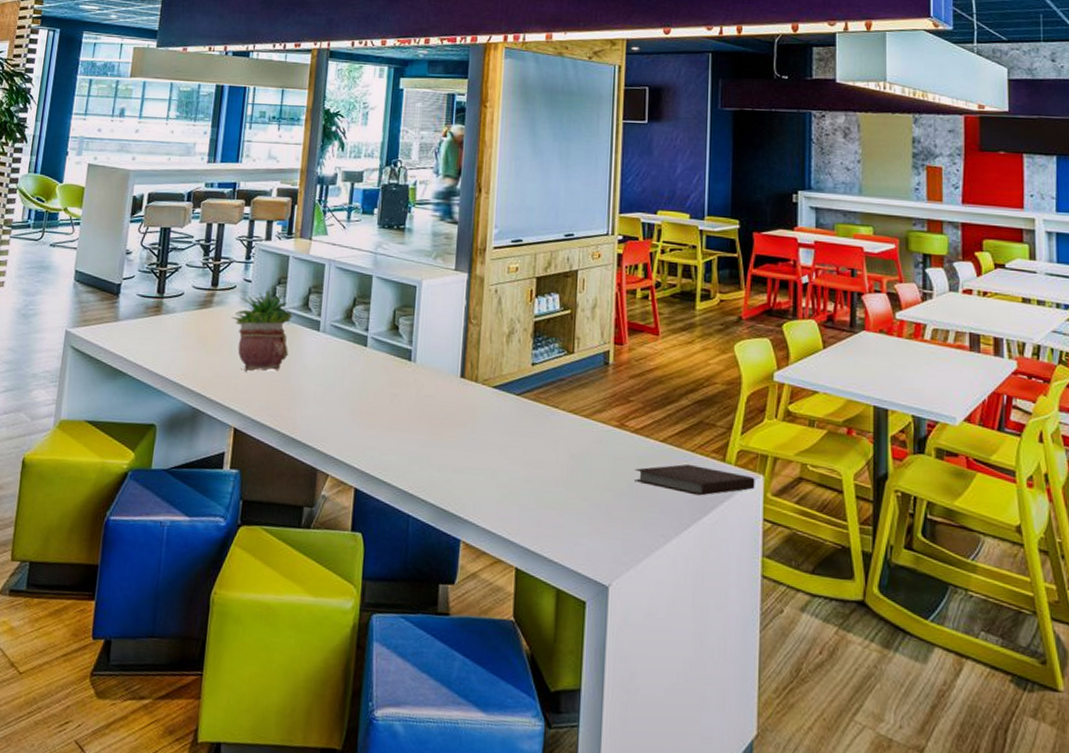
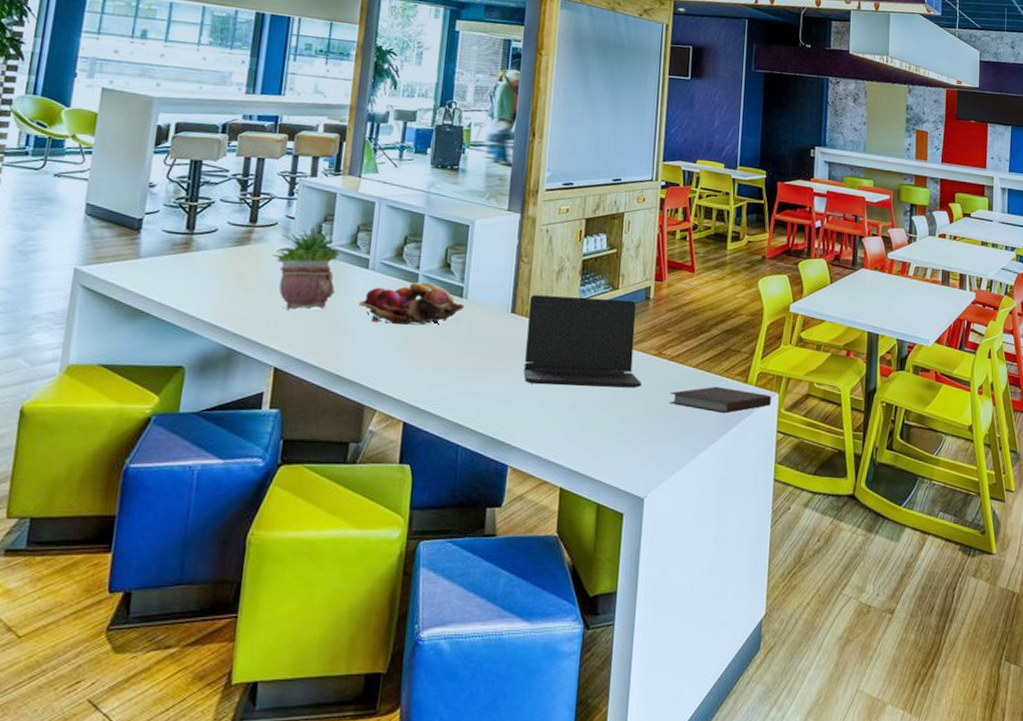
fruit basket: none [311,344,413,389] -> present [359,281,465,325]
laptop: none [475,359,602,463] -> present [524,295,641,388]

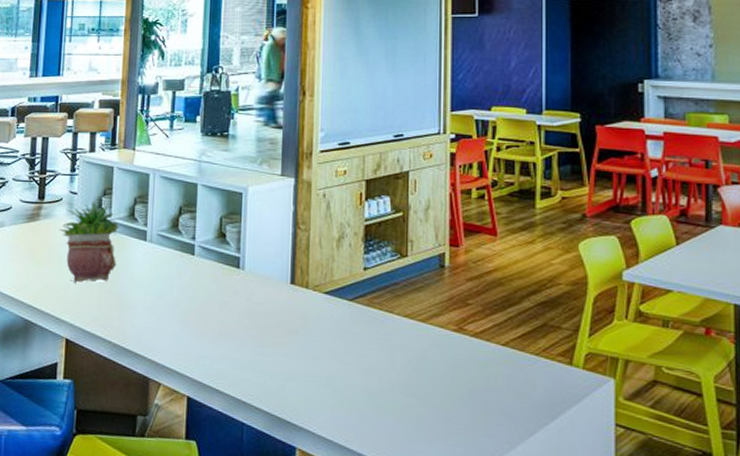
fruit basket: present [359,281,465,325] -> none [139,252,242,298]
laptop: present [524,295,641,388] -> none [308,264,440,368]
notebook: present [669,386,771,414] -> none [476,367,605,401]

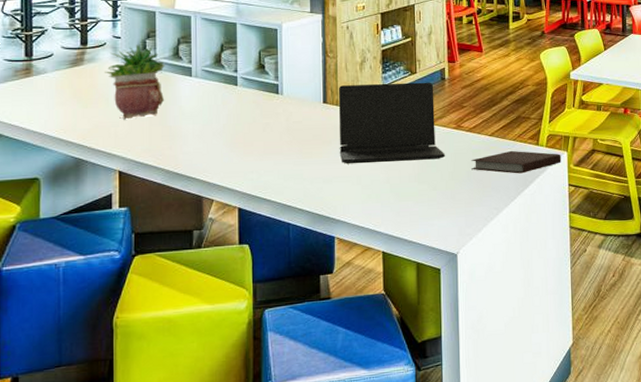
laptop: none [308,264,440,368] -> present [338,82,445,164]
notebook: none [476,367,605,401] -> present [471,150,561,174]

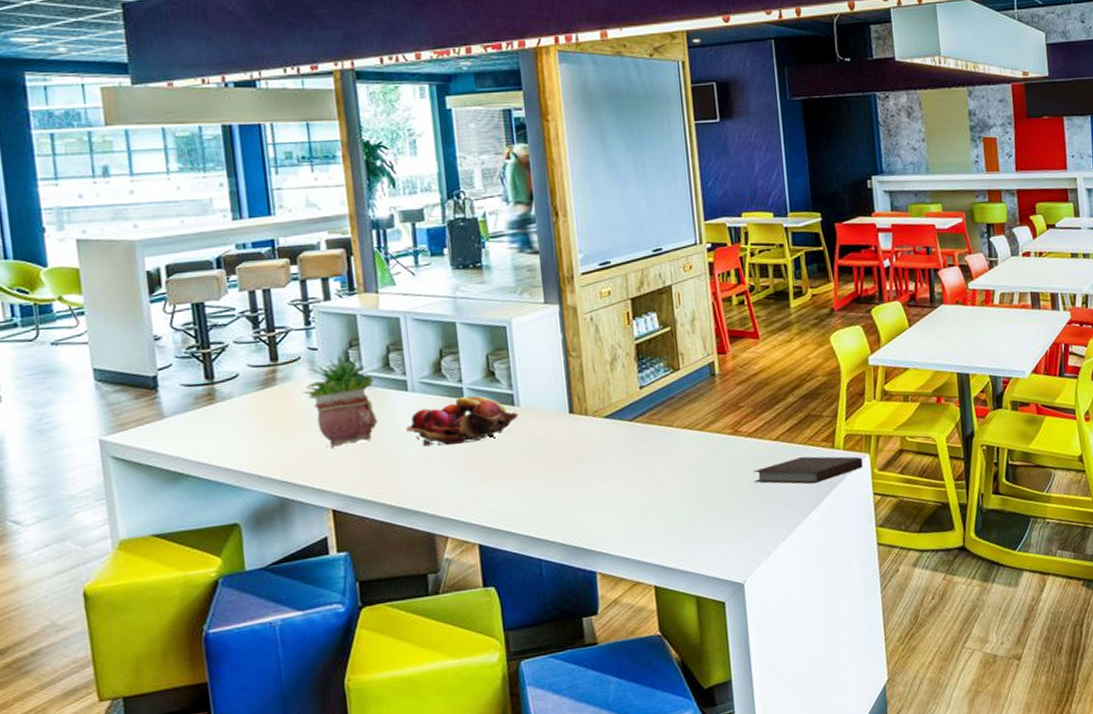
fruit basket: none [187,83,281,124] -> present [406,396,519,447]
laptop: present [338,82,445,164] -> none [586,379,722,485]

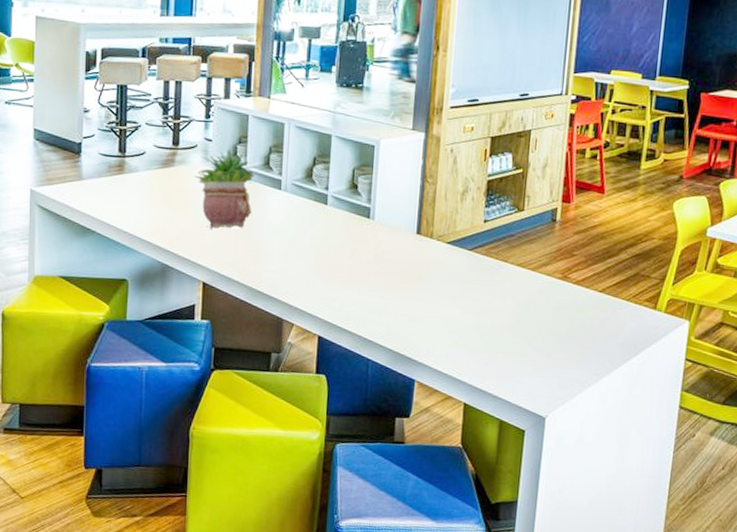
fruit basket: present [406,396,519,447] -> none [274,202,372,245]
notebook: present [754,456,863,485] -> none [573,311,681,340]

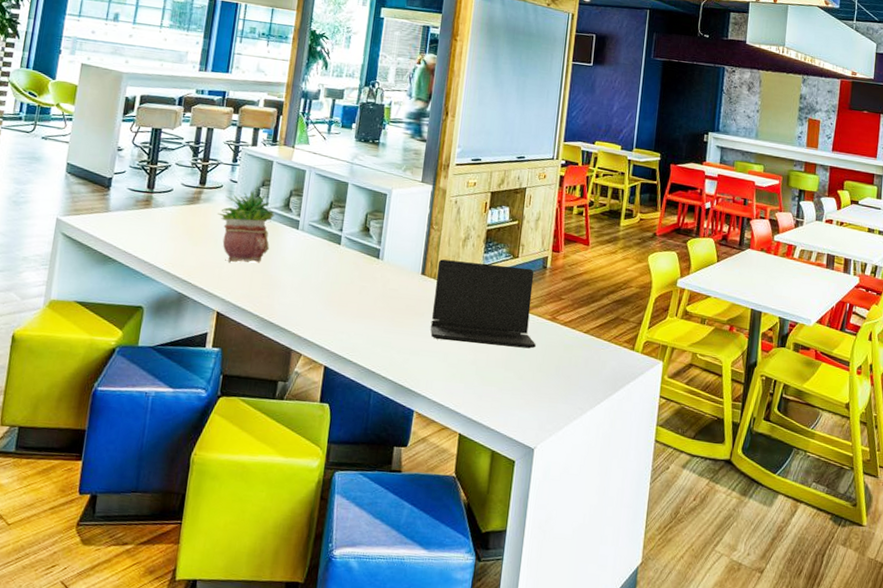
laptop: none [429,216,545,311] -> present [430,259,536,349]

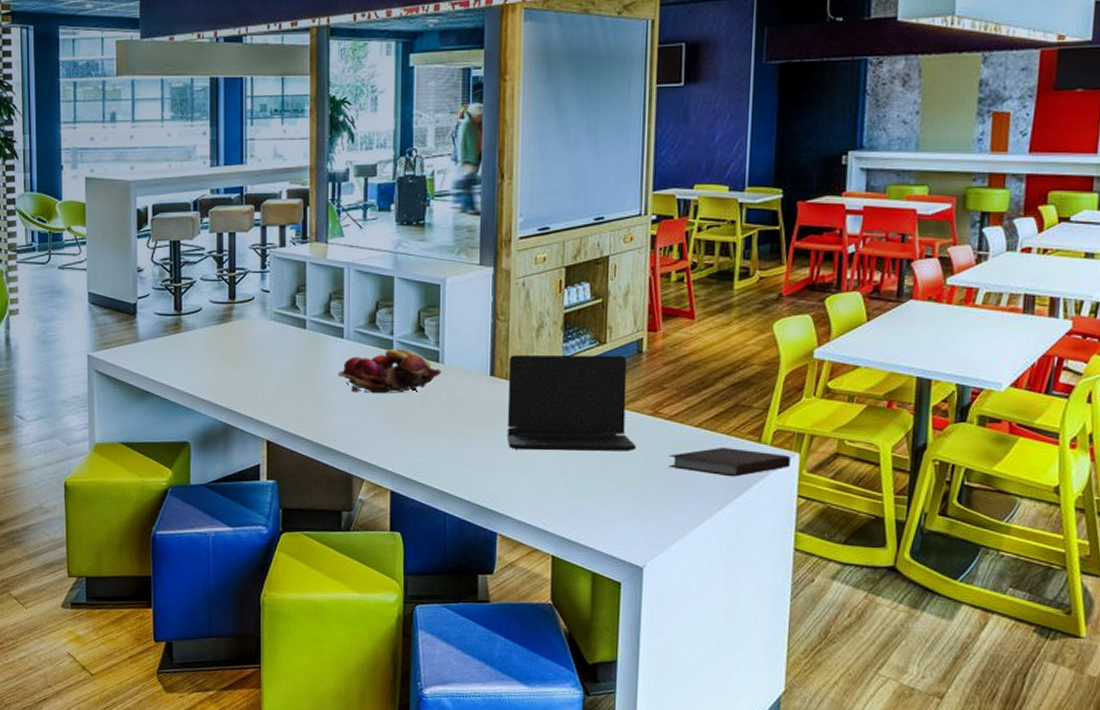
potted plant: present [218,190,275,263] -> none [253,298,315,384]
fruit basket: none [289,242,381,282] -> present [338,348,442,394]
notebook: none [561,351,656,377] -> present [669,446,791,477]

